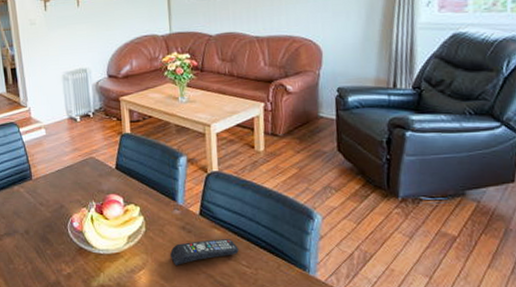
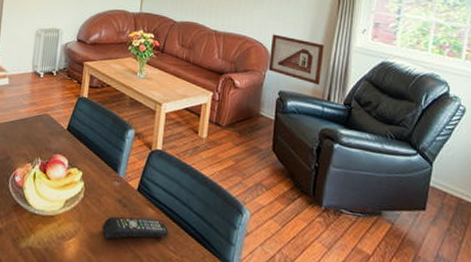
picture frame: none [321,27,385,74] -> present [268,34,325,86]

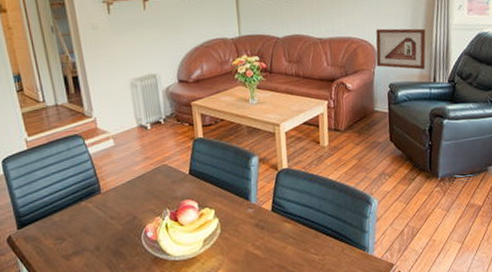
remote control: present [102,216,169,240] -> none [245,230,308,262]

